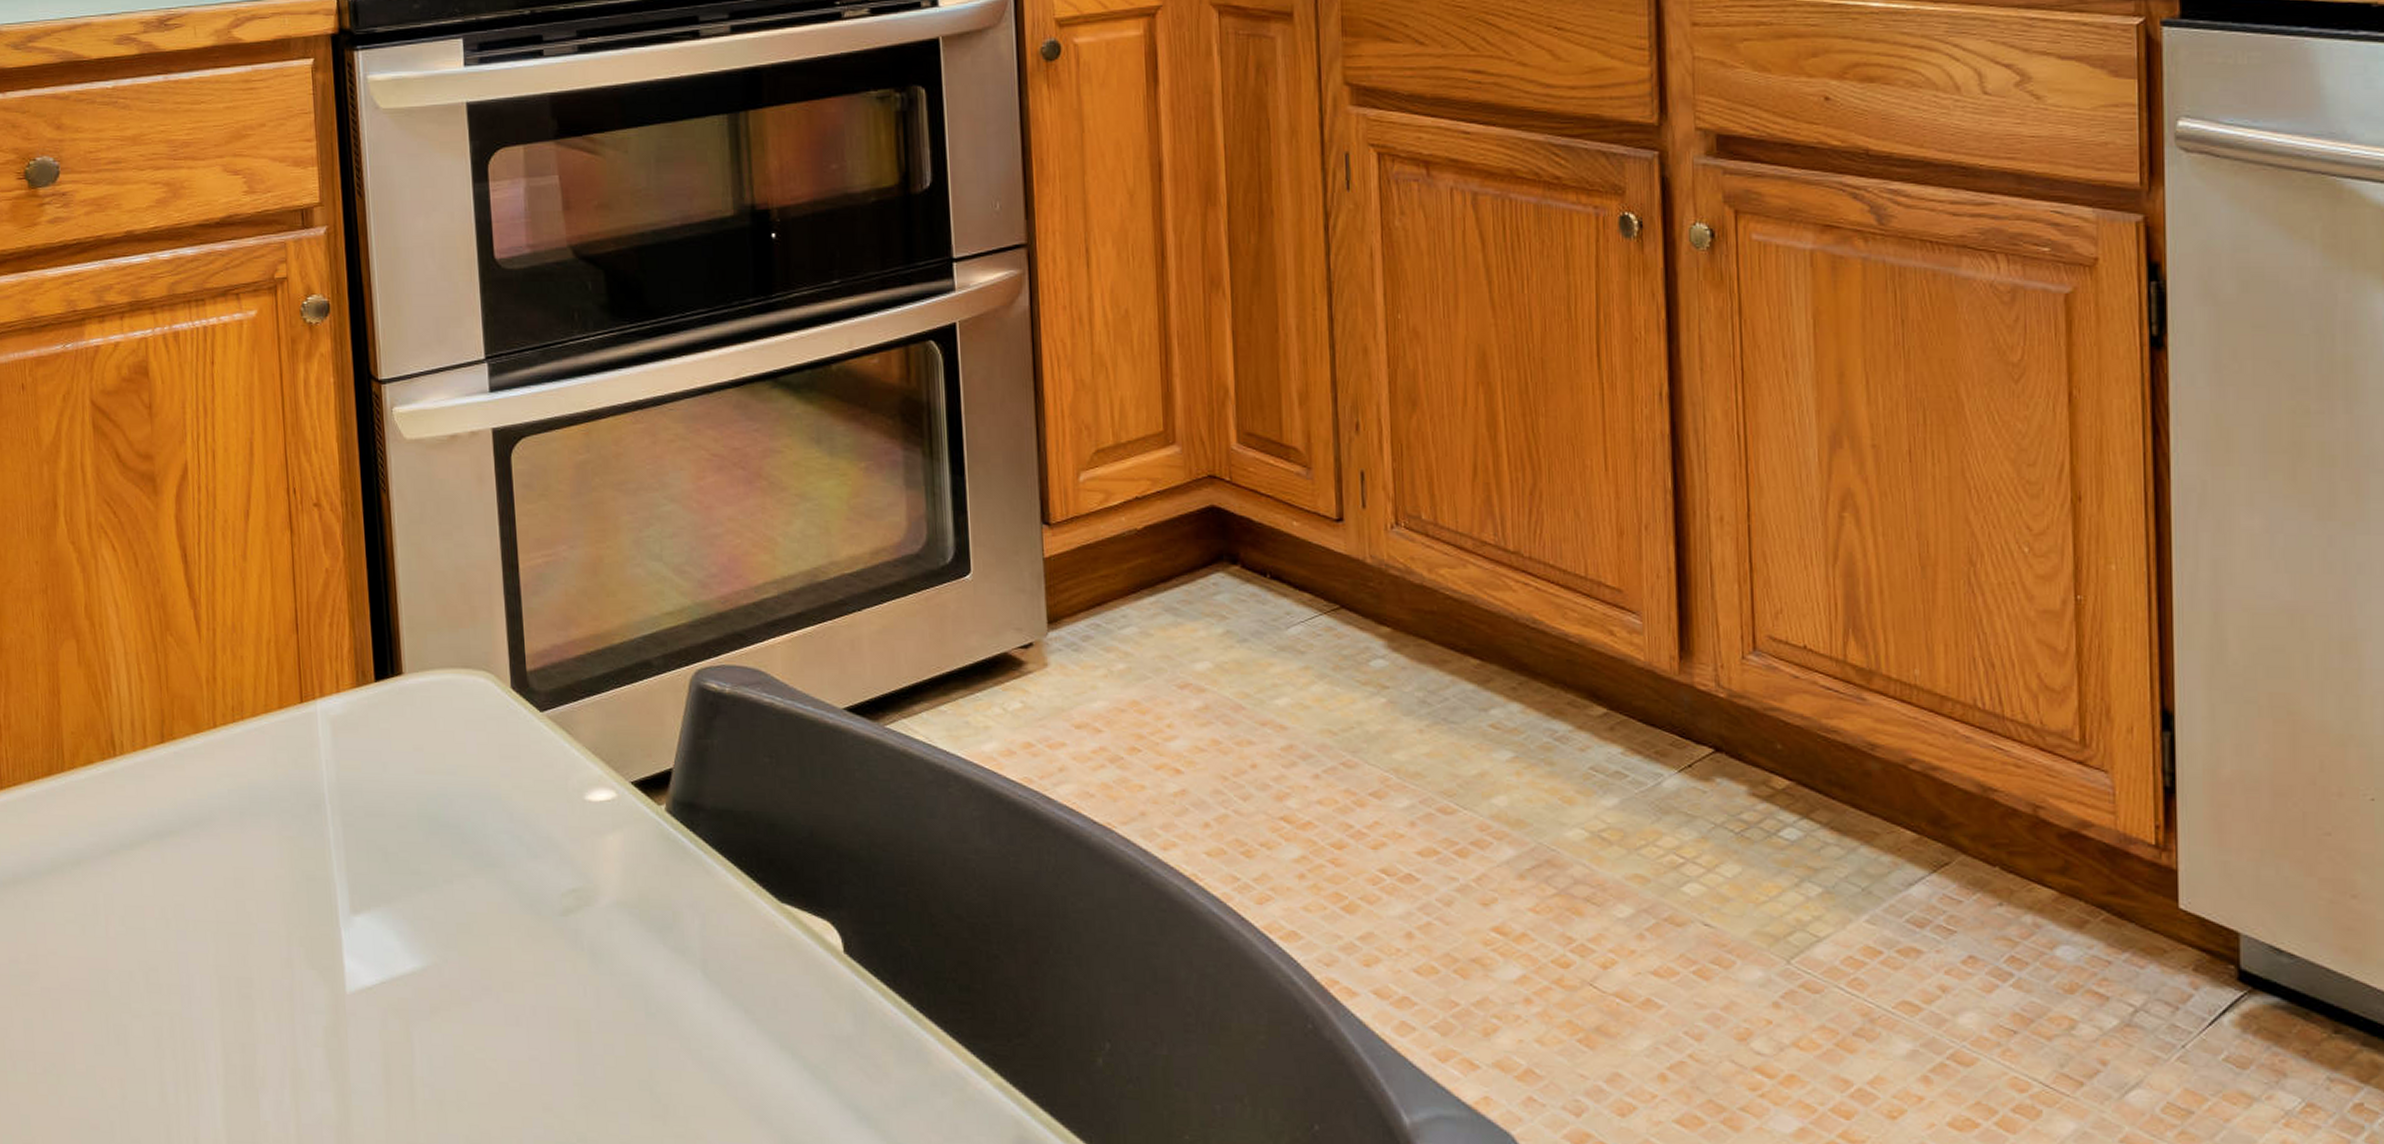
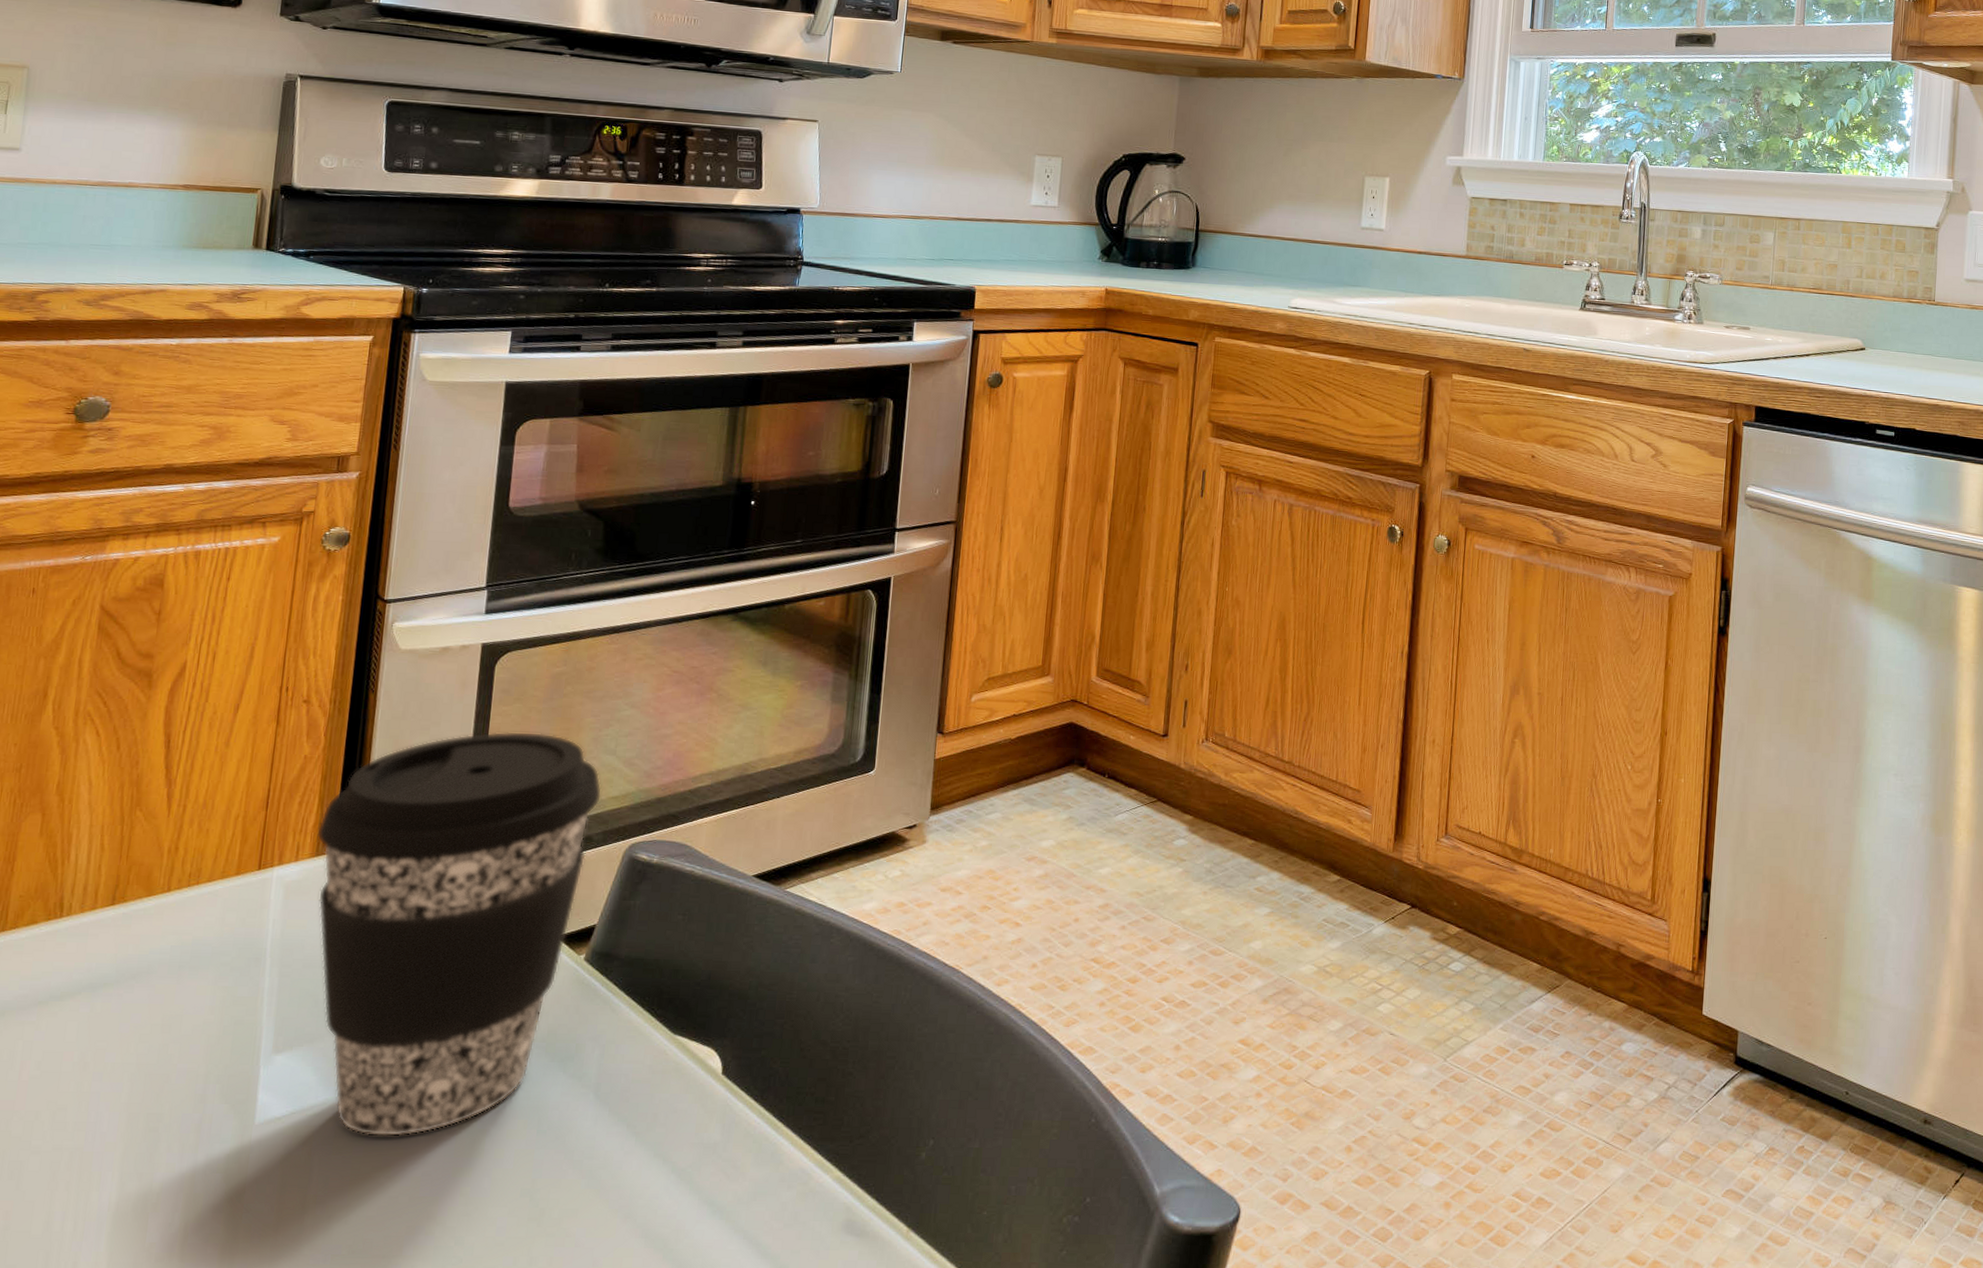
coffee cup: none [354,534,655,1014] -> present [317,731,602,1137]

